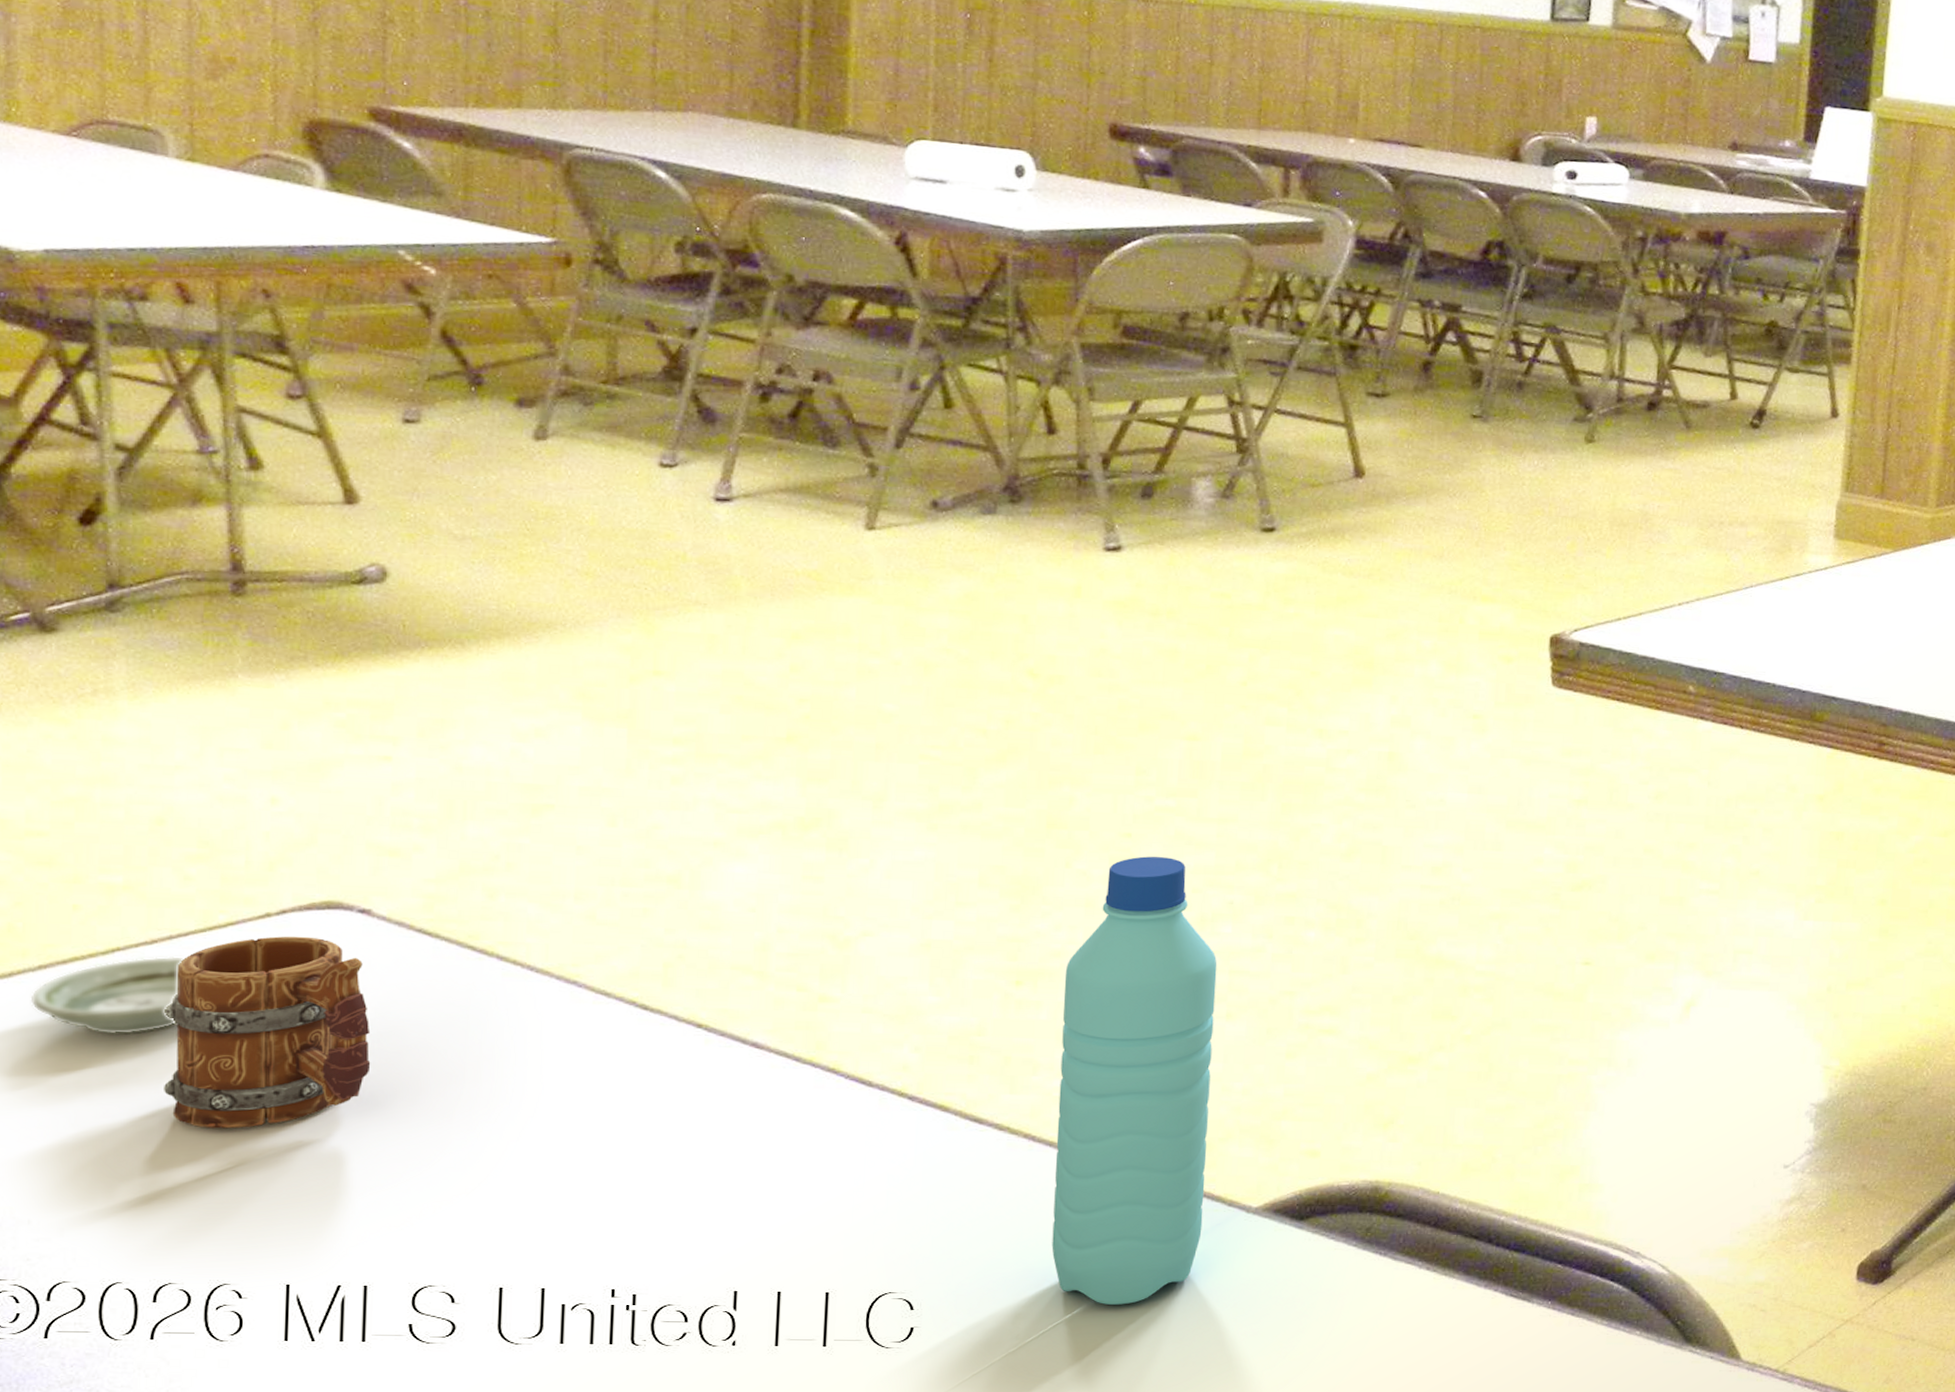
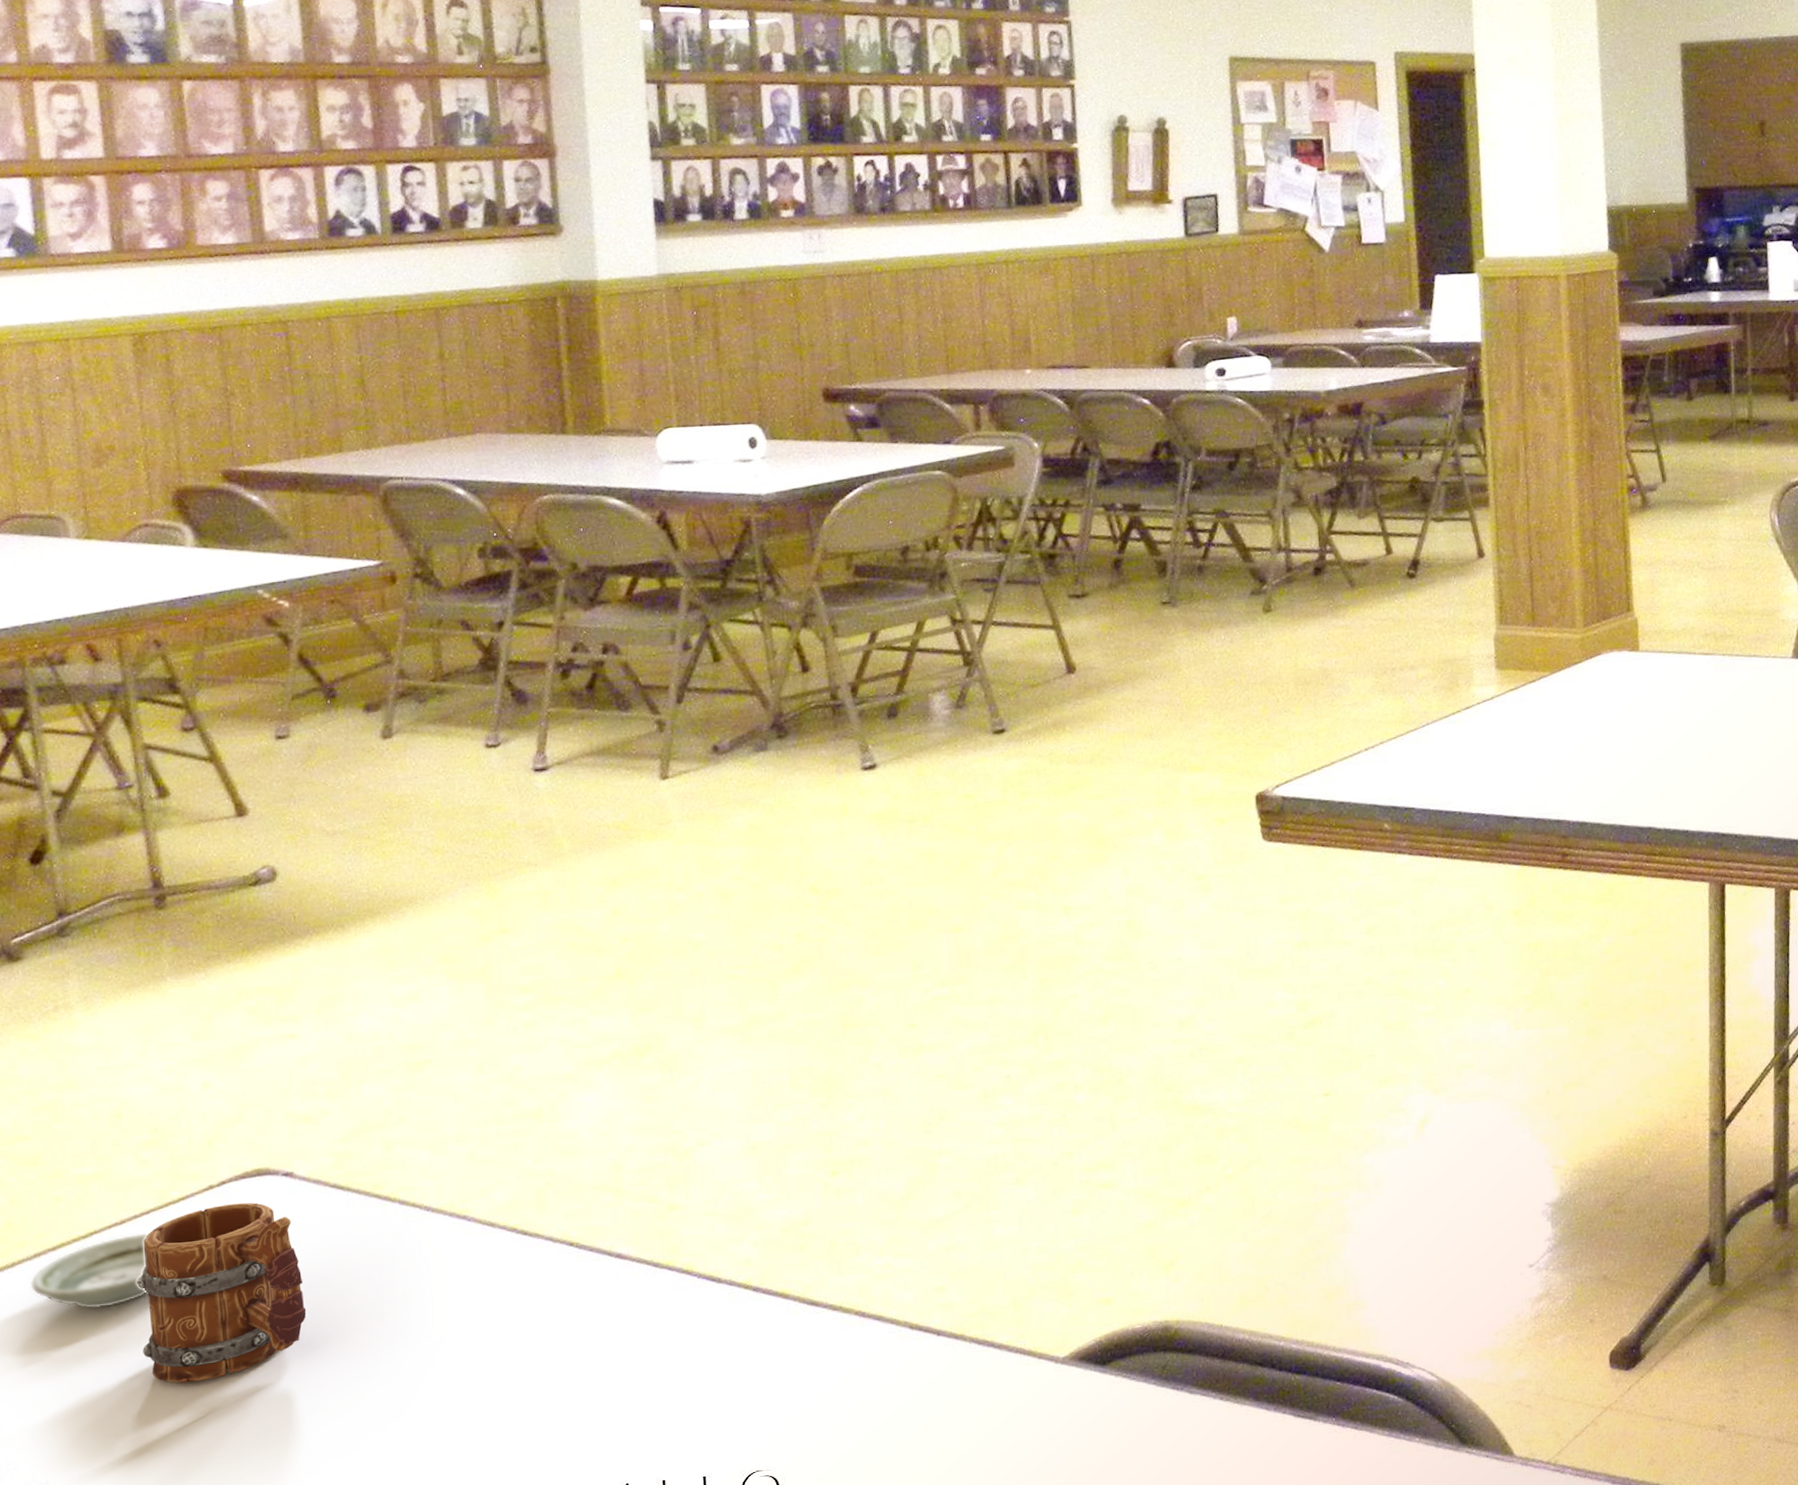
water bottle: present [1051,856,1217,1305] -> none [873,1042,1019,1463]

